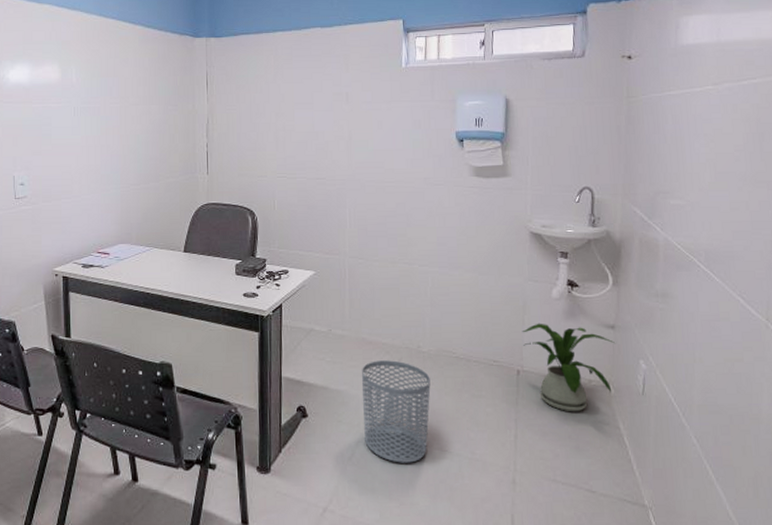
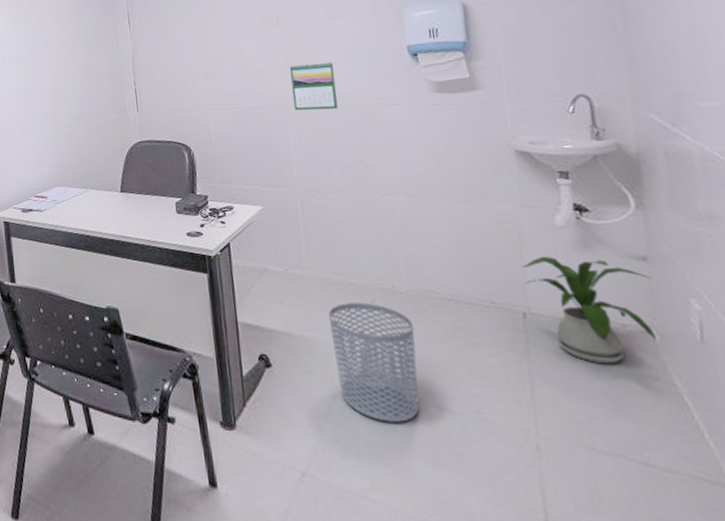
calendar: none [352,140,392,186] -> present [289,61,338,111]

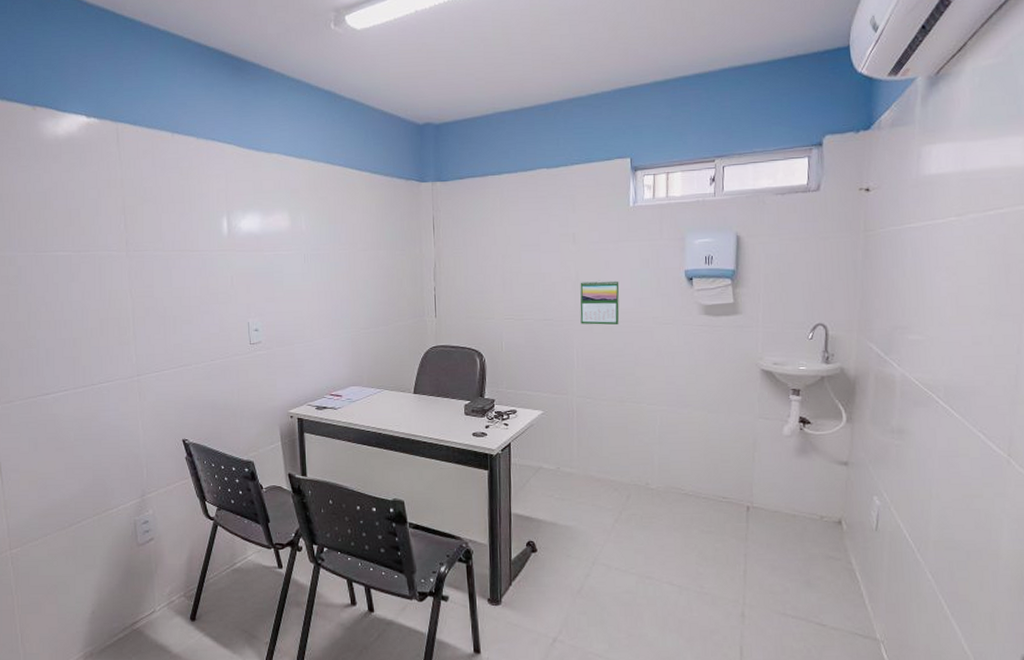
waste bin: present [328,302,420,422] -> none [590,497,659,596]
house plant: present [521,256,657,364] -> none [752,460,848,548]

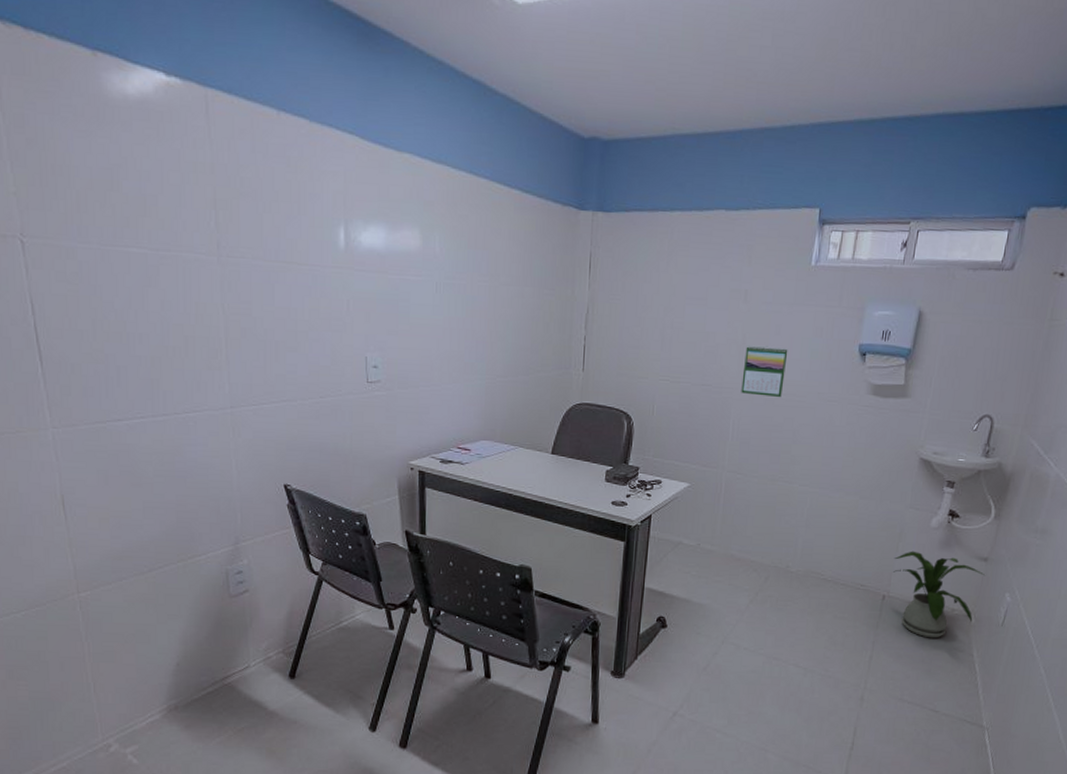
house plant: none [752,460,848,548] -> present [893,551,985,638]

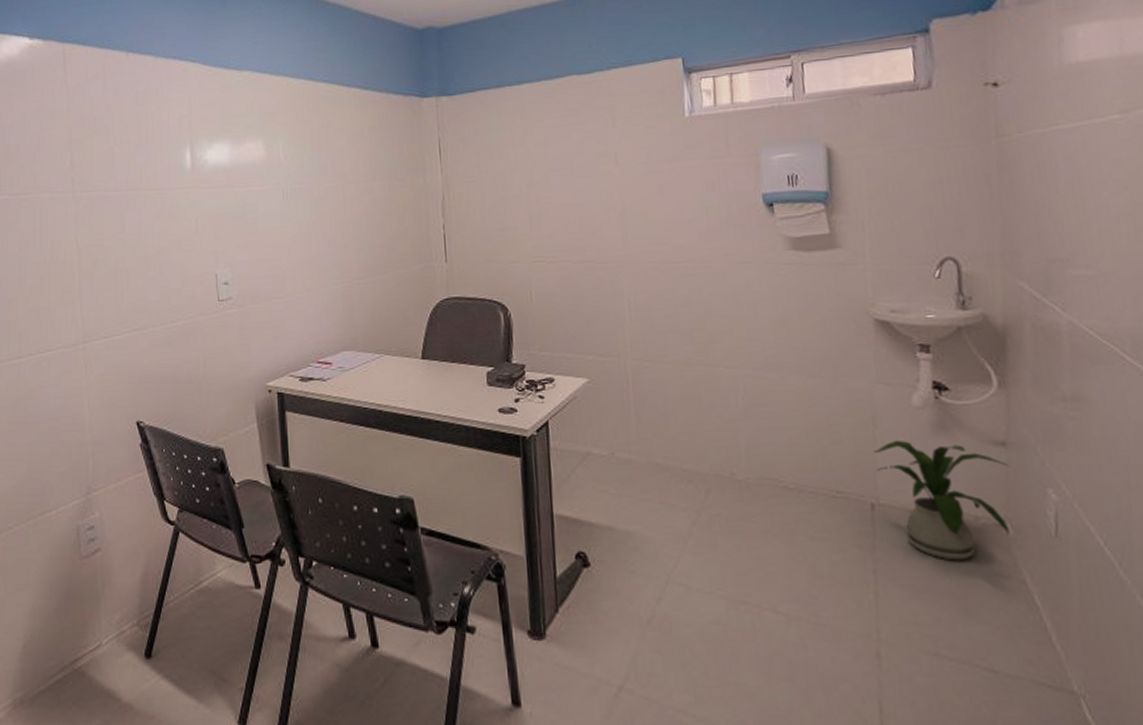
calendar: present [741,345,788,398] -> none [627,209,681,267]

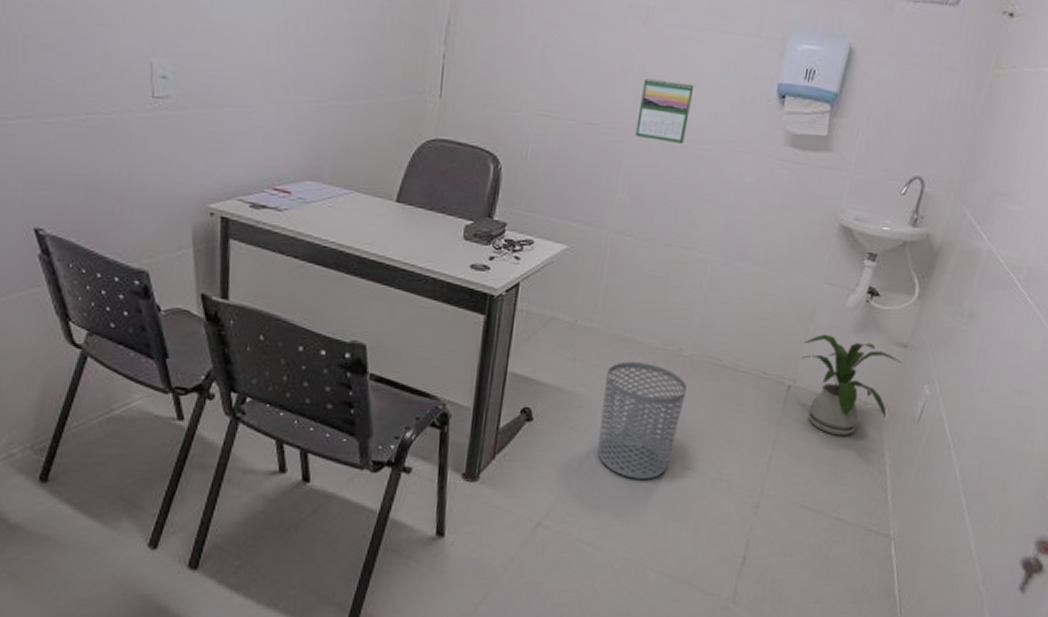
calendar: none [627,209,681,267] -> present [635,77,695,145]
waste bin: none [658,492,753,628] -> present [597,361,687,479]

